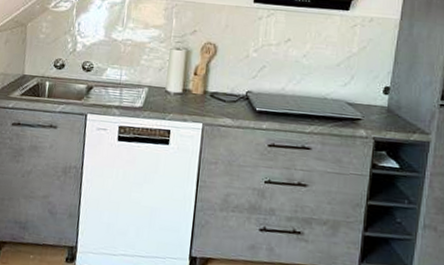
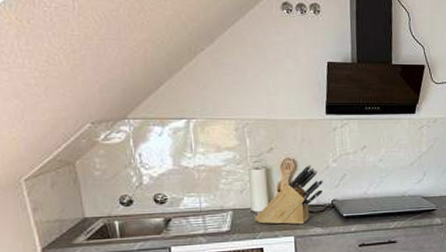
knife block: none [168,51,241,113] -> present [255,165,323,225]

